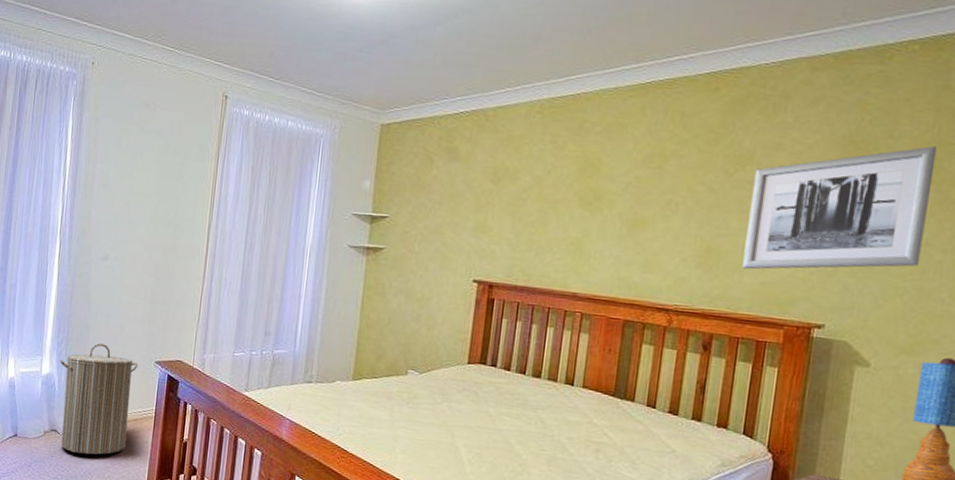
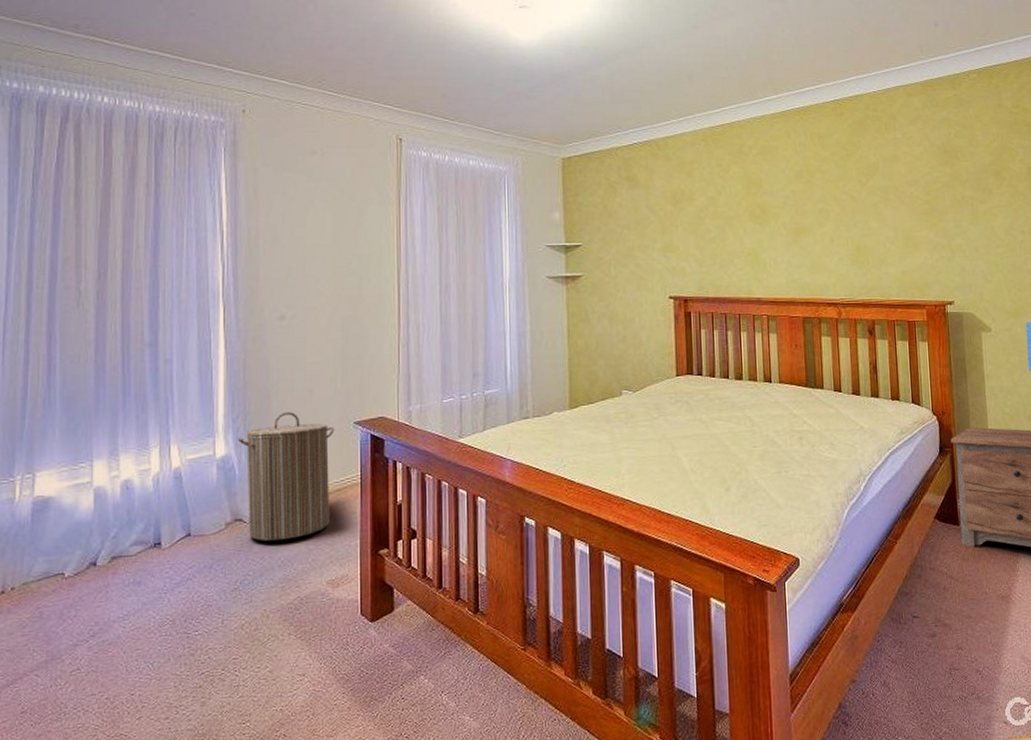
wall art: present [742,146,938,270] -> none [881,152,1009,262]

